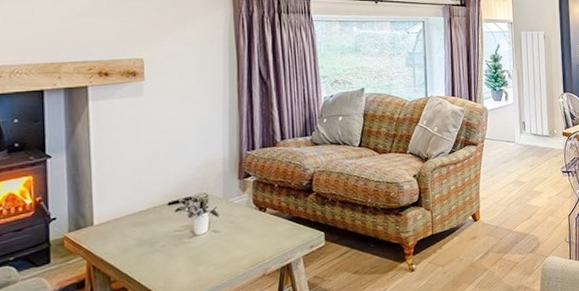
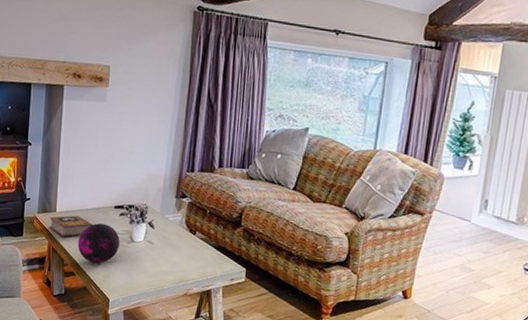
book: none [85,223,143,251] -> present [49,215,93,237]
decorative orb: none [126,224,180,271] -> present [77,223,120,264]

